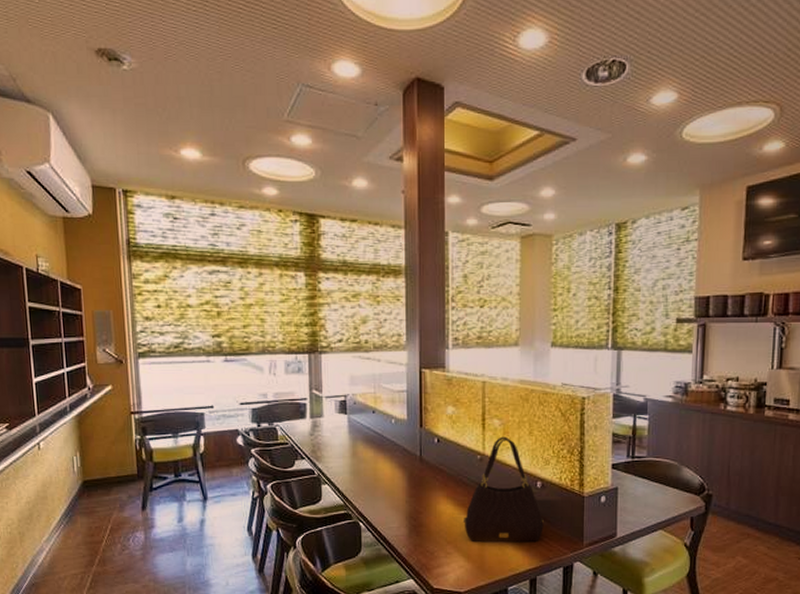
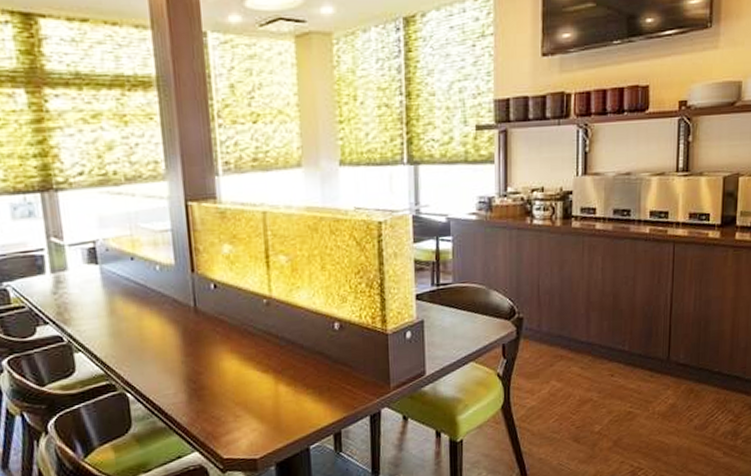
handbag: present [462,436,545,541] -> none [251,274,346,400]

